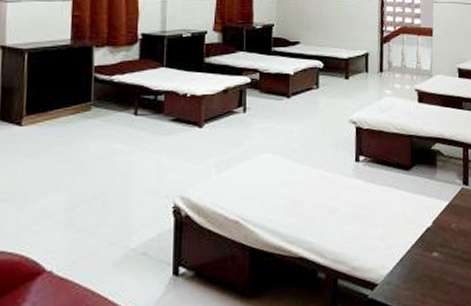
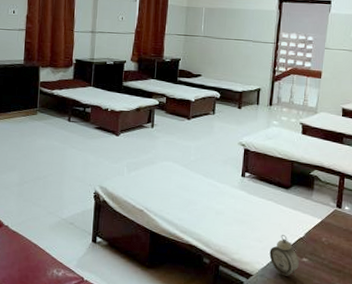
alarm clock: none [395,226,429,279] -> present [269,234,299,278]

